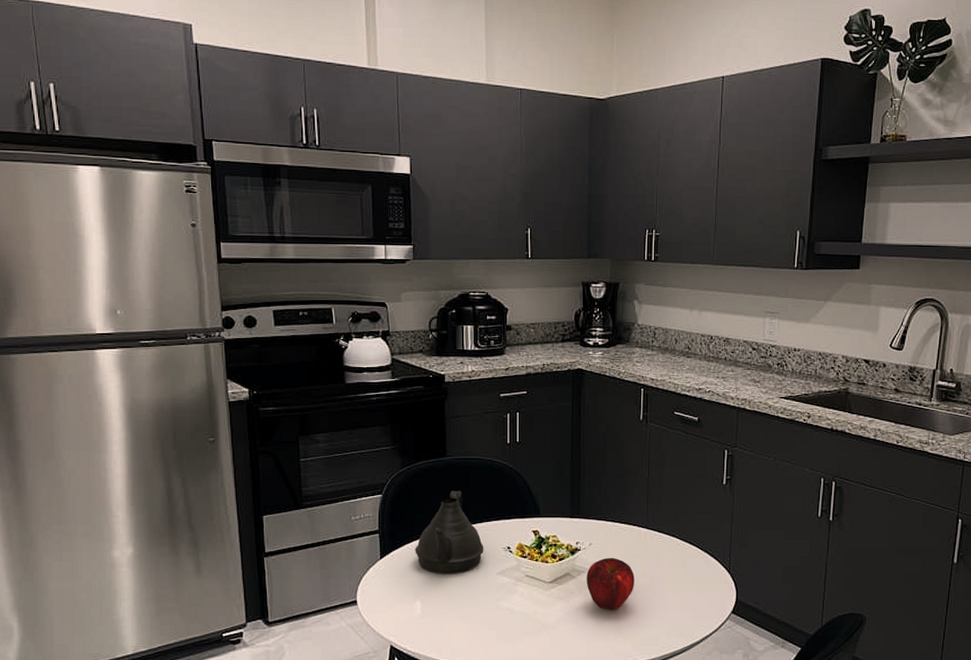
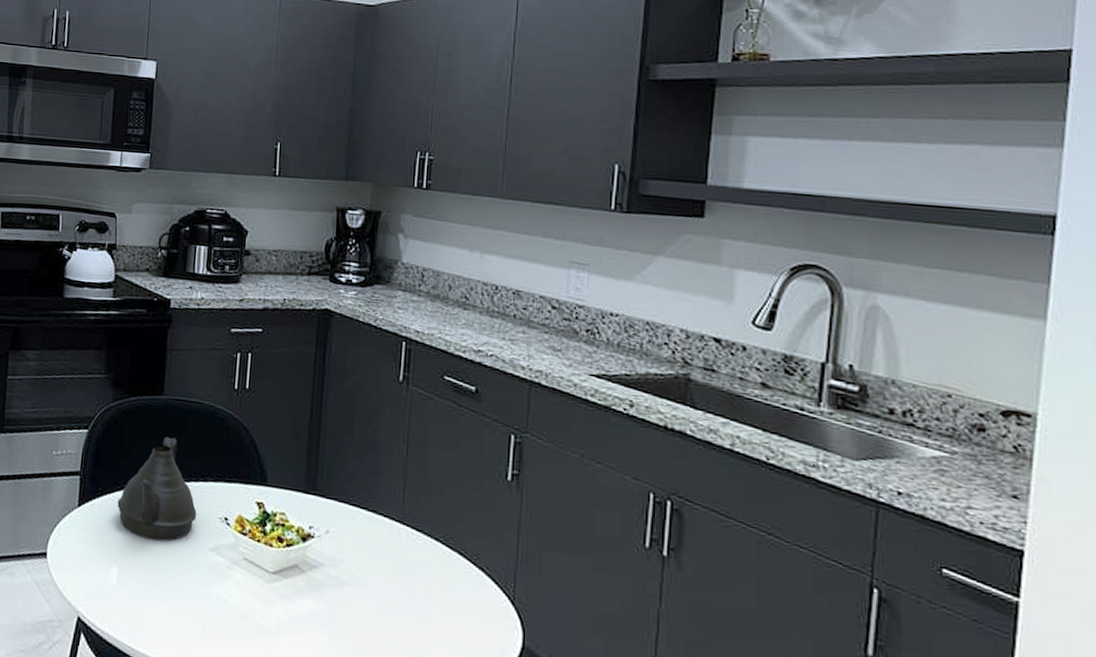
apple: present [586,557,635,610] -> none [319,553,383,627]

